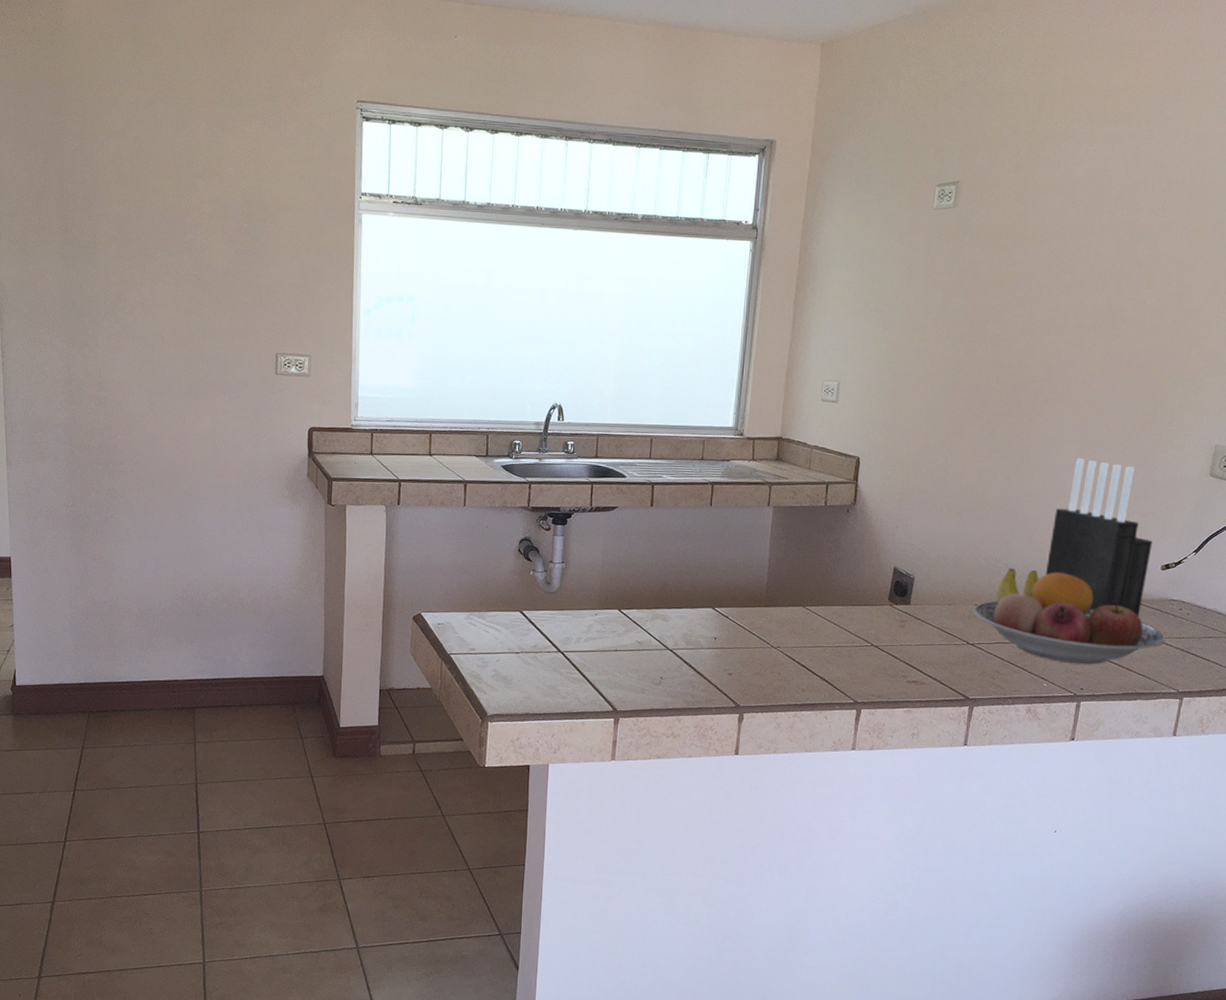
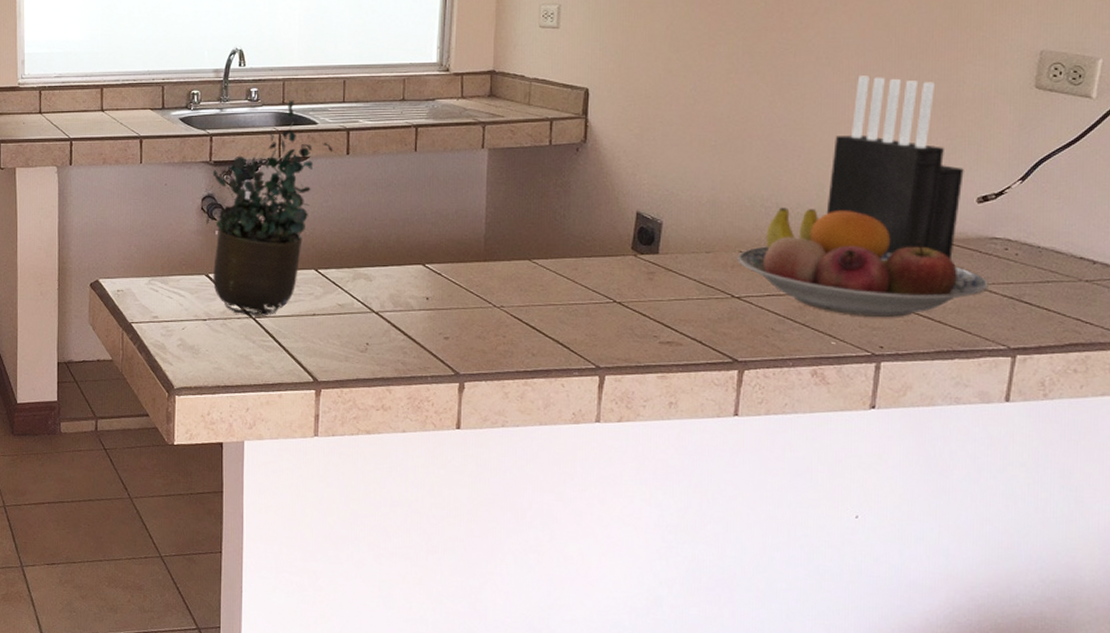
potted plant: none [521,453,639,651] -> present [205,99,333,316]

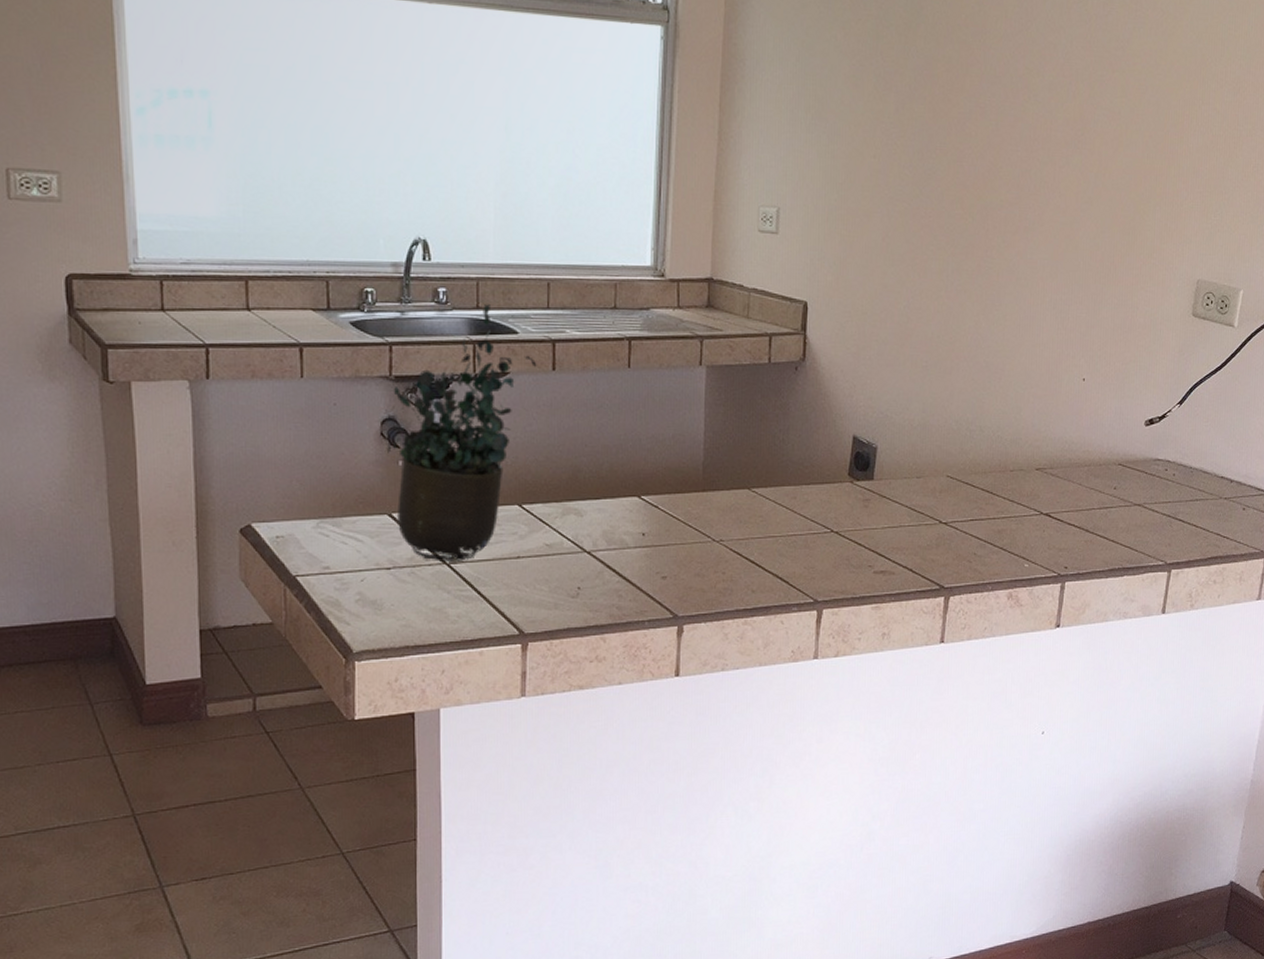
fruit bowl: present [737,207,989,318] -> none [945,431,1152,539]
knife block: present [826,76,964,259] -> none [1022,298,1135,480]

